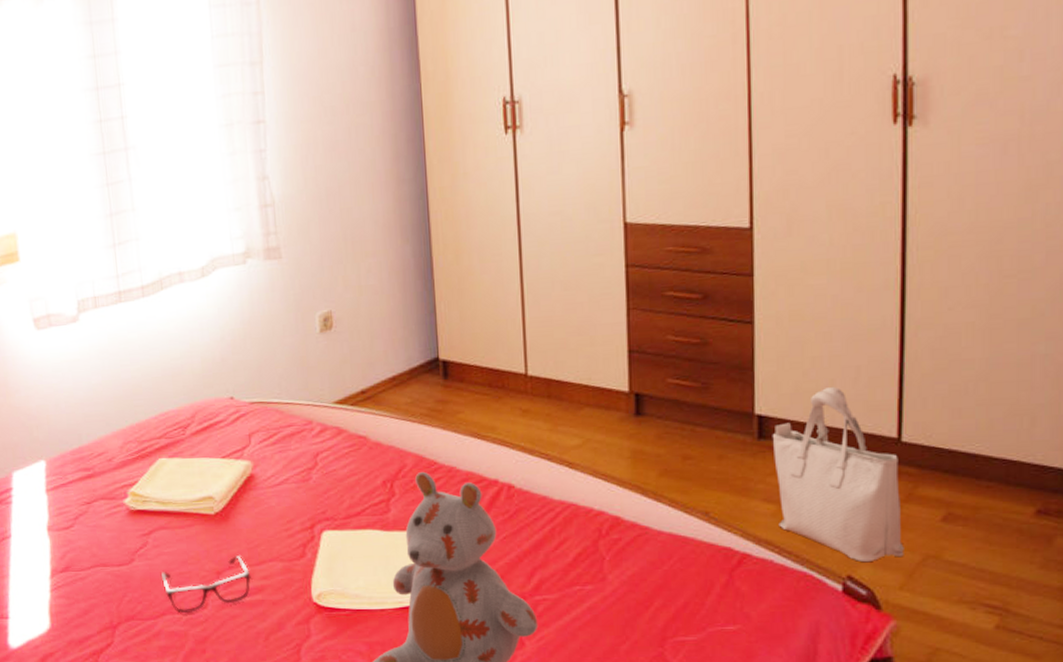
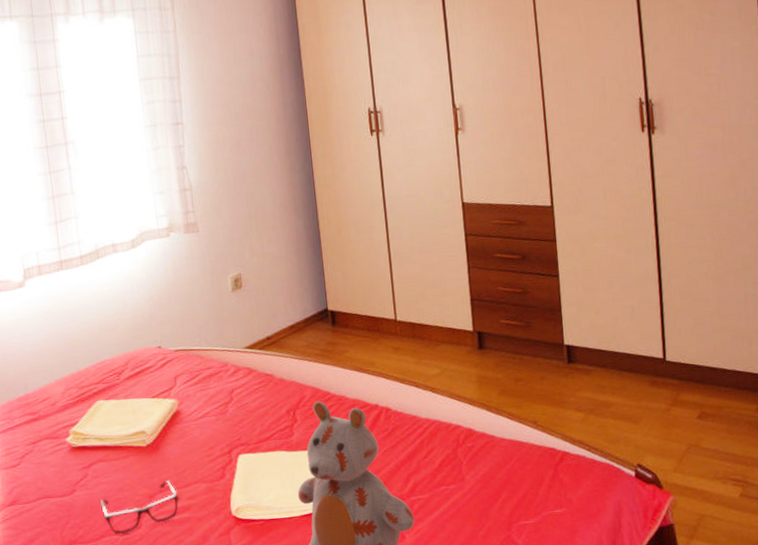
handbag: present [772,386,904,563] -> none [577,321,675,453]

